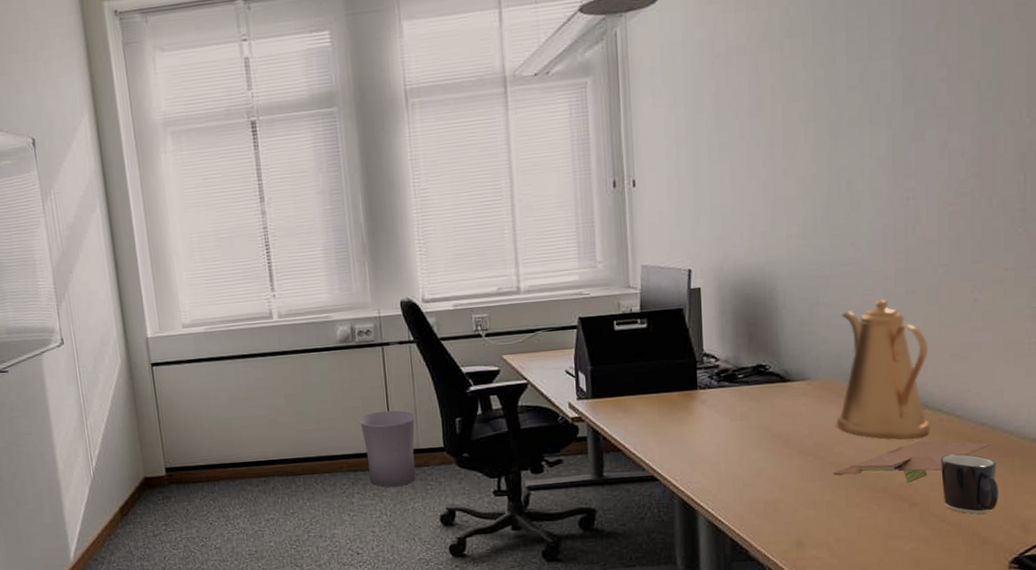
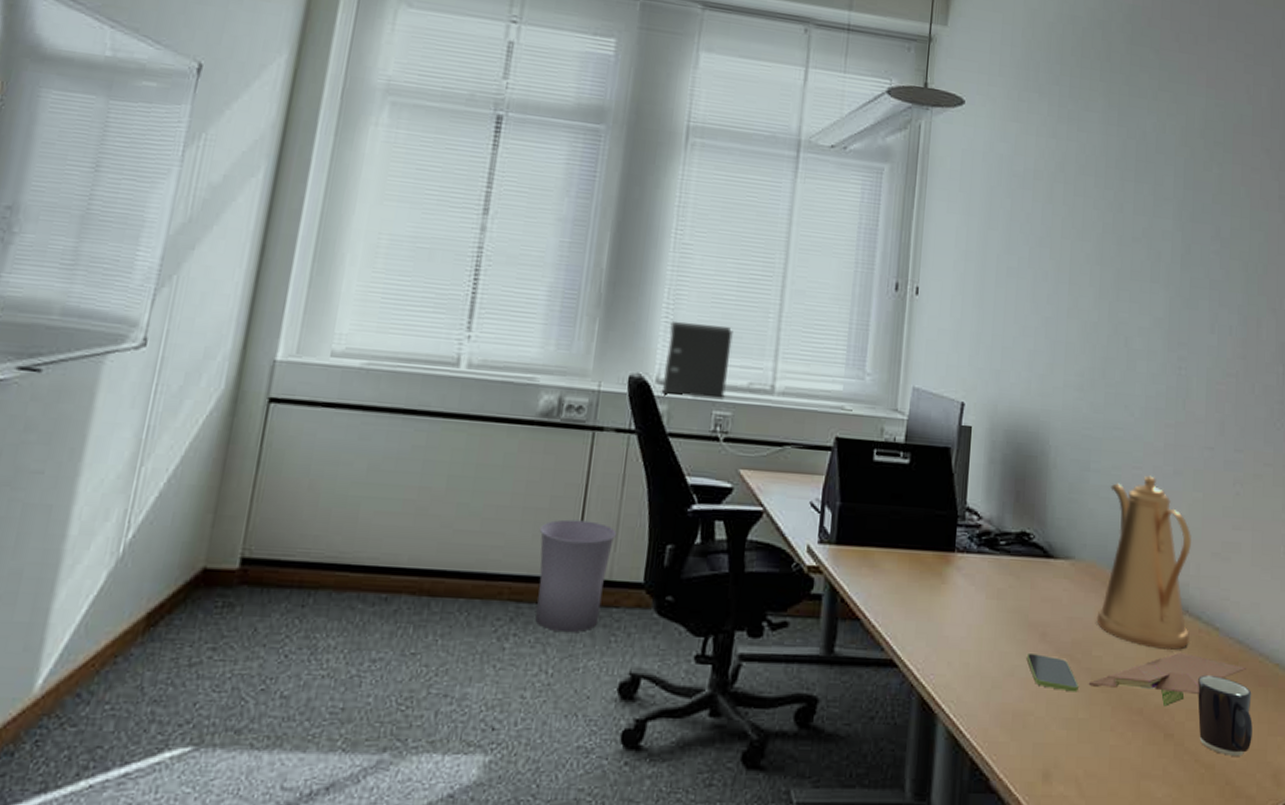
binder: none [423,247,480,310] -> present [661,320,733,400]
phone: none [772,457,823,482] -> present [1026,654,1078,692]

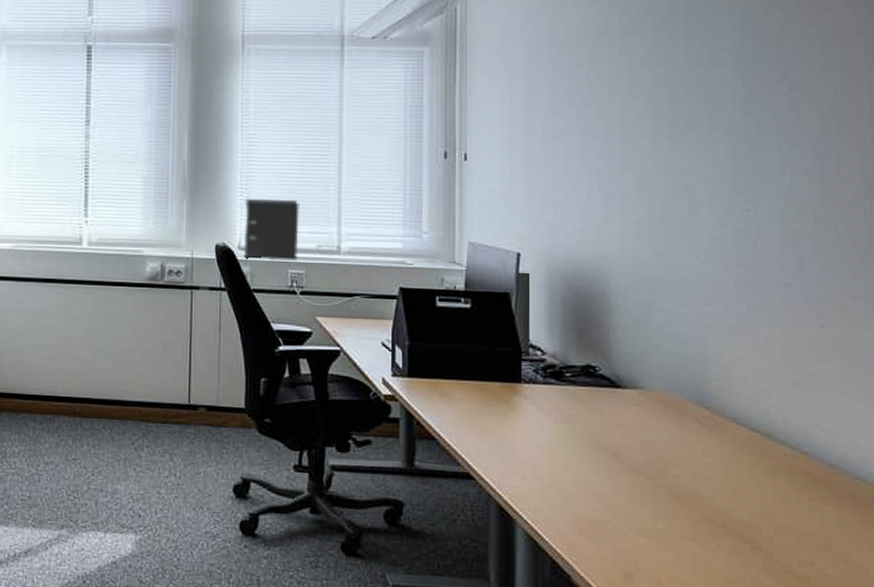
waste bin: present [535,519,616,633] -> none [157,359,218,446]
phone: present [1026,654,1078,692] -> none [600,471,655,506]
papers: present [1089,651,1246,707] -> none [667,473,841,522]
coffee pot: present [1096,475,1191,651] -> none [670,312,774,472]
mug: present [1198,675,1253,756] -> none [786,495,851,570]

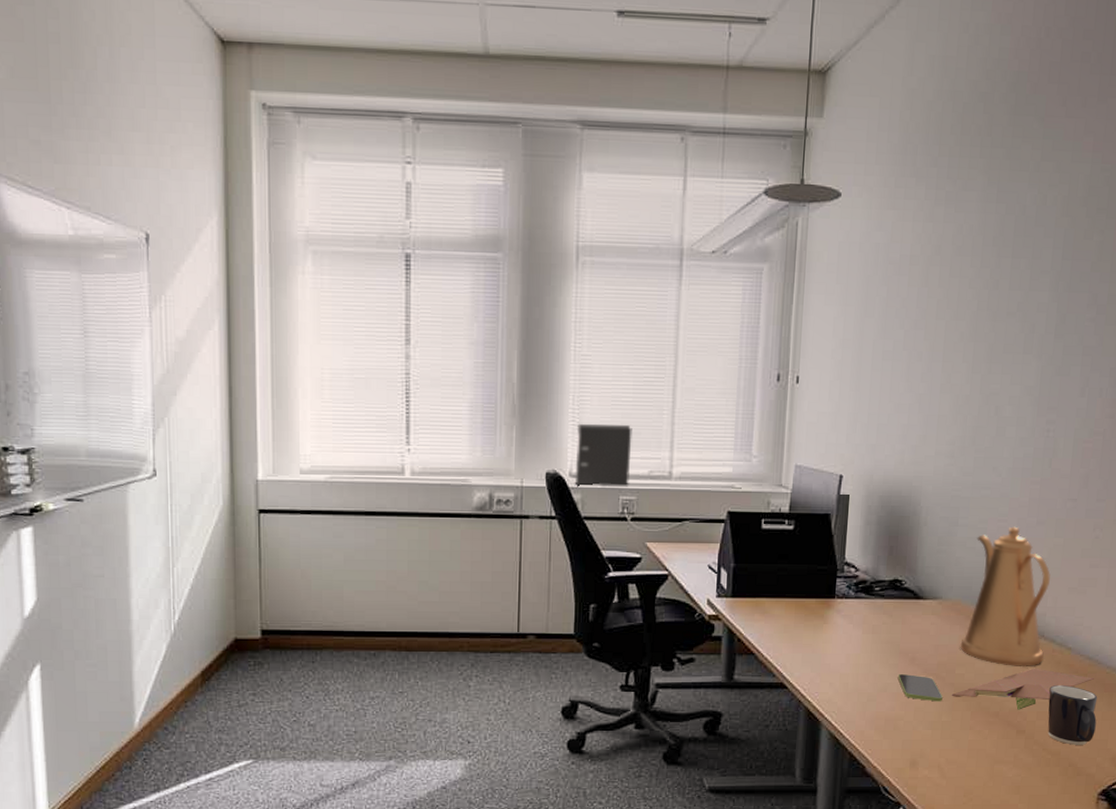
phone: none [600,471,655,506] -> present [897,674,943,702]
papers: none [667,473,841,522] -> present [952,668,1094,710]
coffee pot: none [670,312,774,472] -> present [960,526,1050,668]
mug: none [786,495,851,570] -> present [1047,685,1098,745]

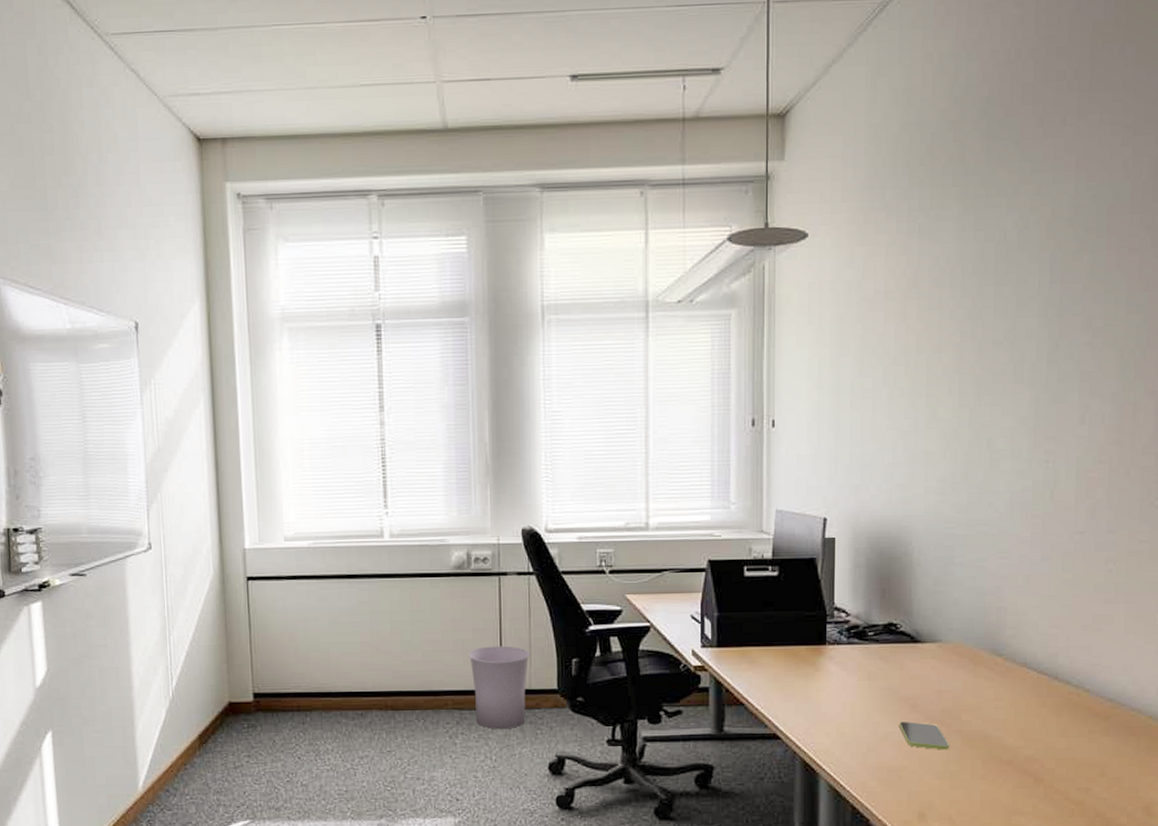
waste bin: none [486,589,548,673] -> present [468,646,530,730]
binder: present [574,423,632,487] -> none [550,477,606,541]
papers: present [952,668,1094,710] -> none [960,712,1118,757]
coffee pot: present [960,526,1050,668] -> none [965,563,1060,712]
mug: present [1047,685,1098,745] -> none [1067,730,1124,794]

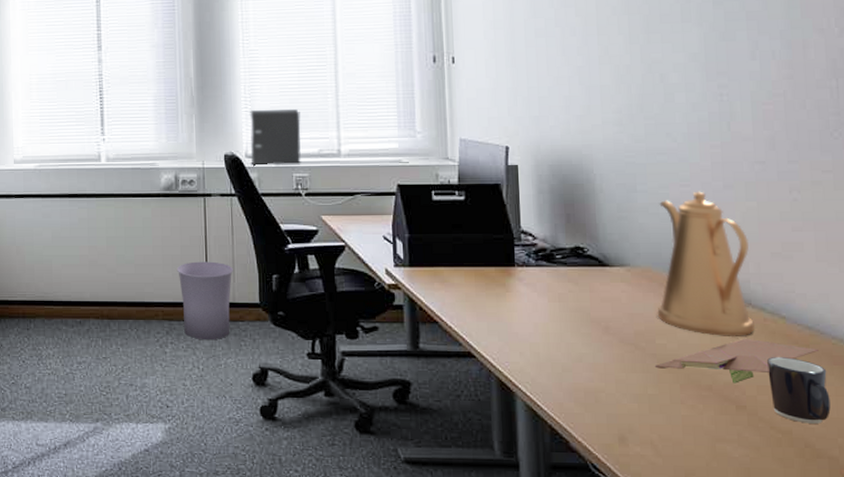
binder: none [550,477,606,541] -> present [249,108,301,166]
phone: present [898,722,949,750] -> none [592,344,645,373]
papers: none [960,712,1118,757] -> present [656,338,818,384]
coffee pot: none [965,563,1060,712] -> present [657,191,755,338]
mug: none [1067,730,1124,794] -> present [767,357,831,424]

